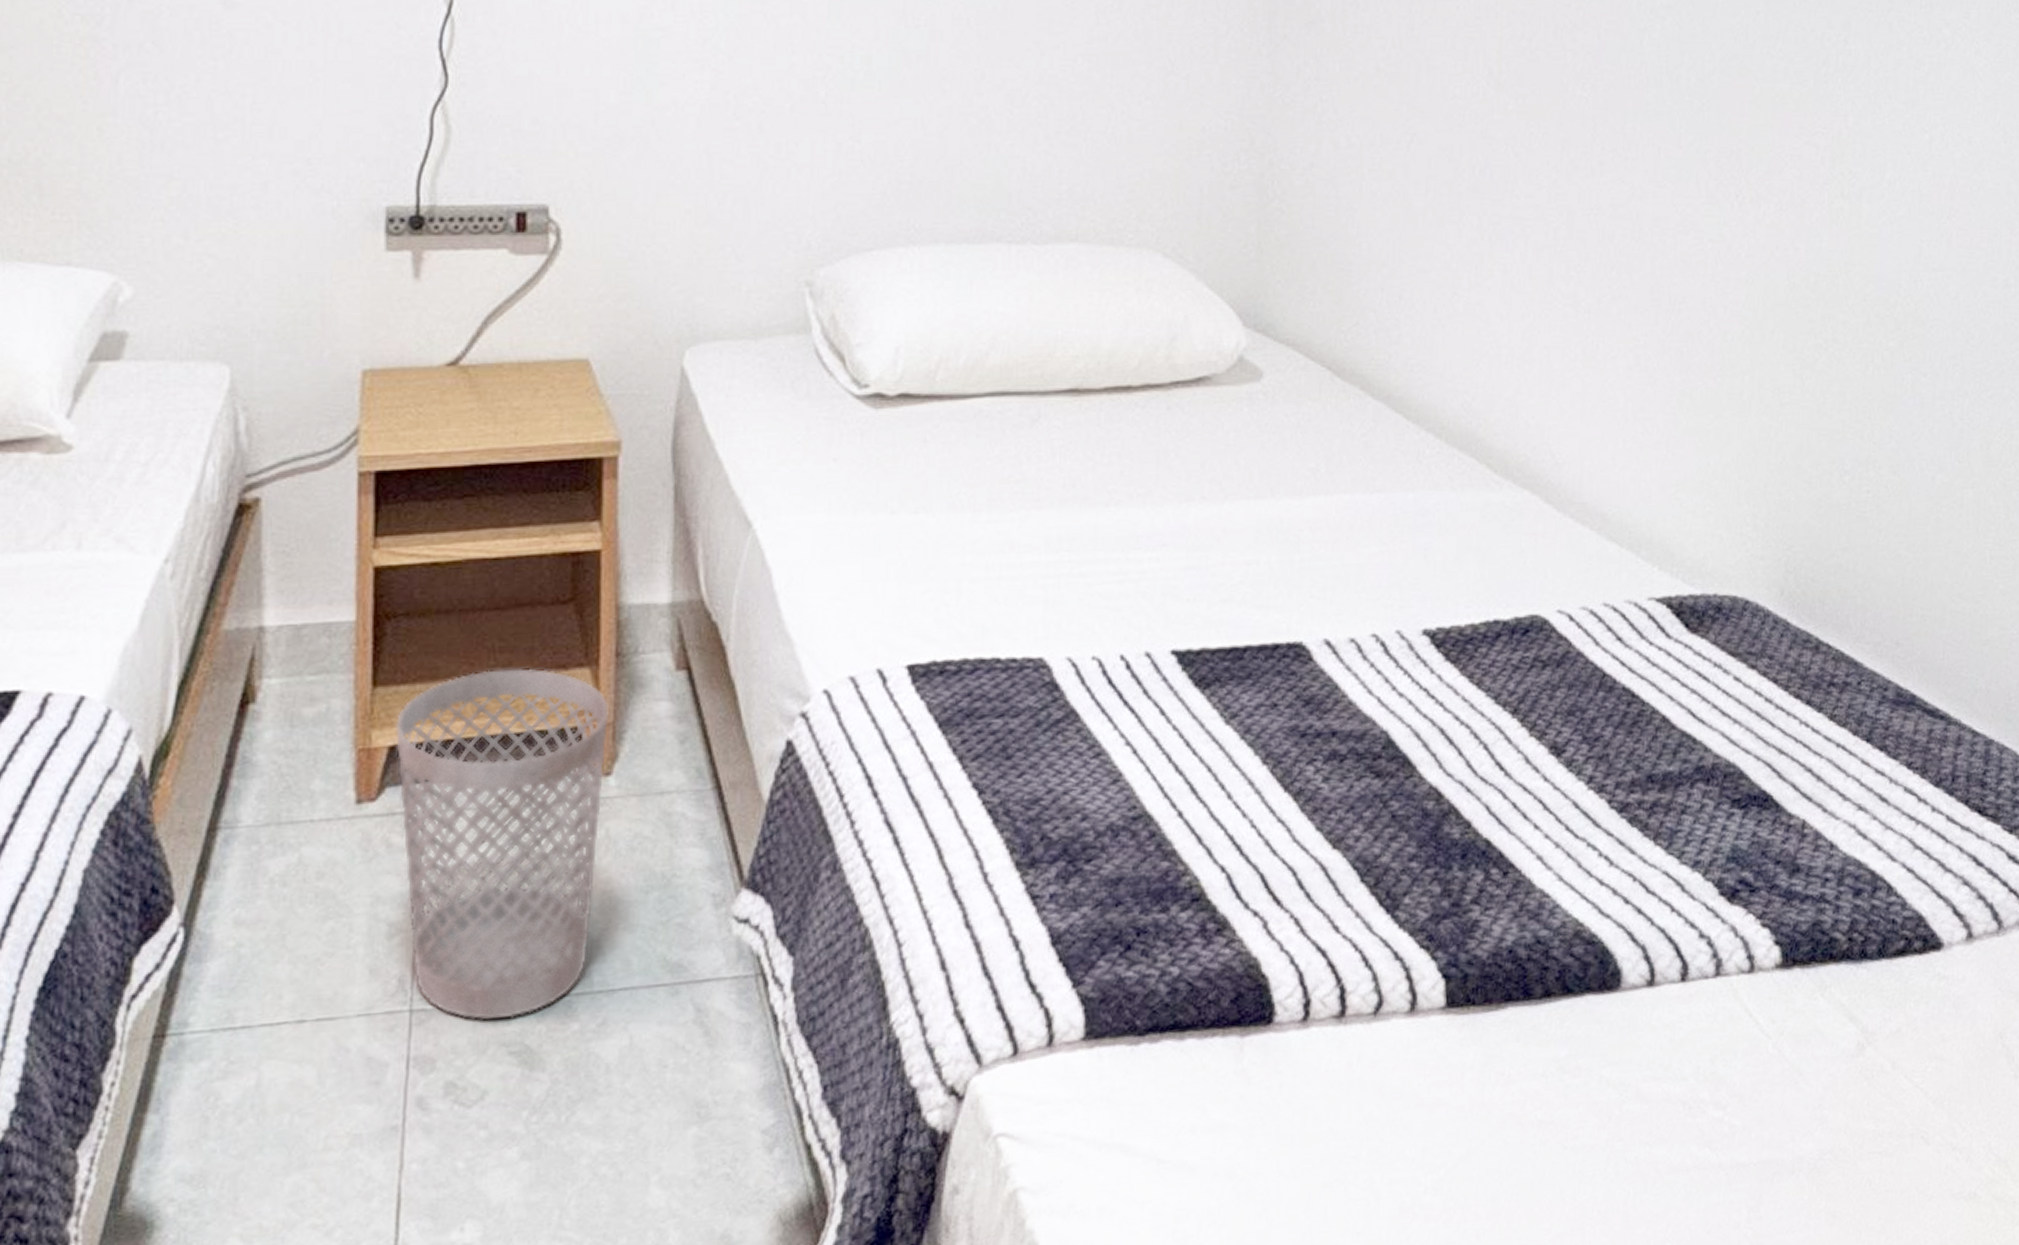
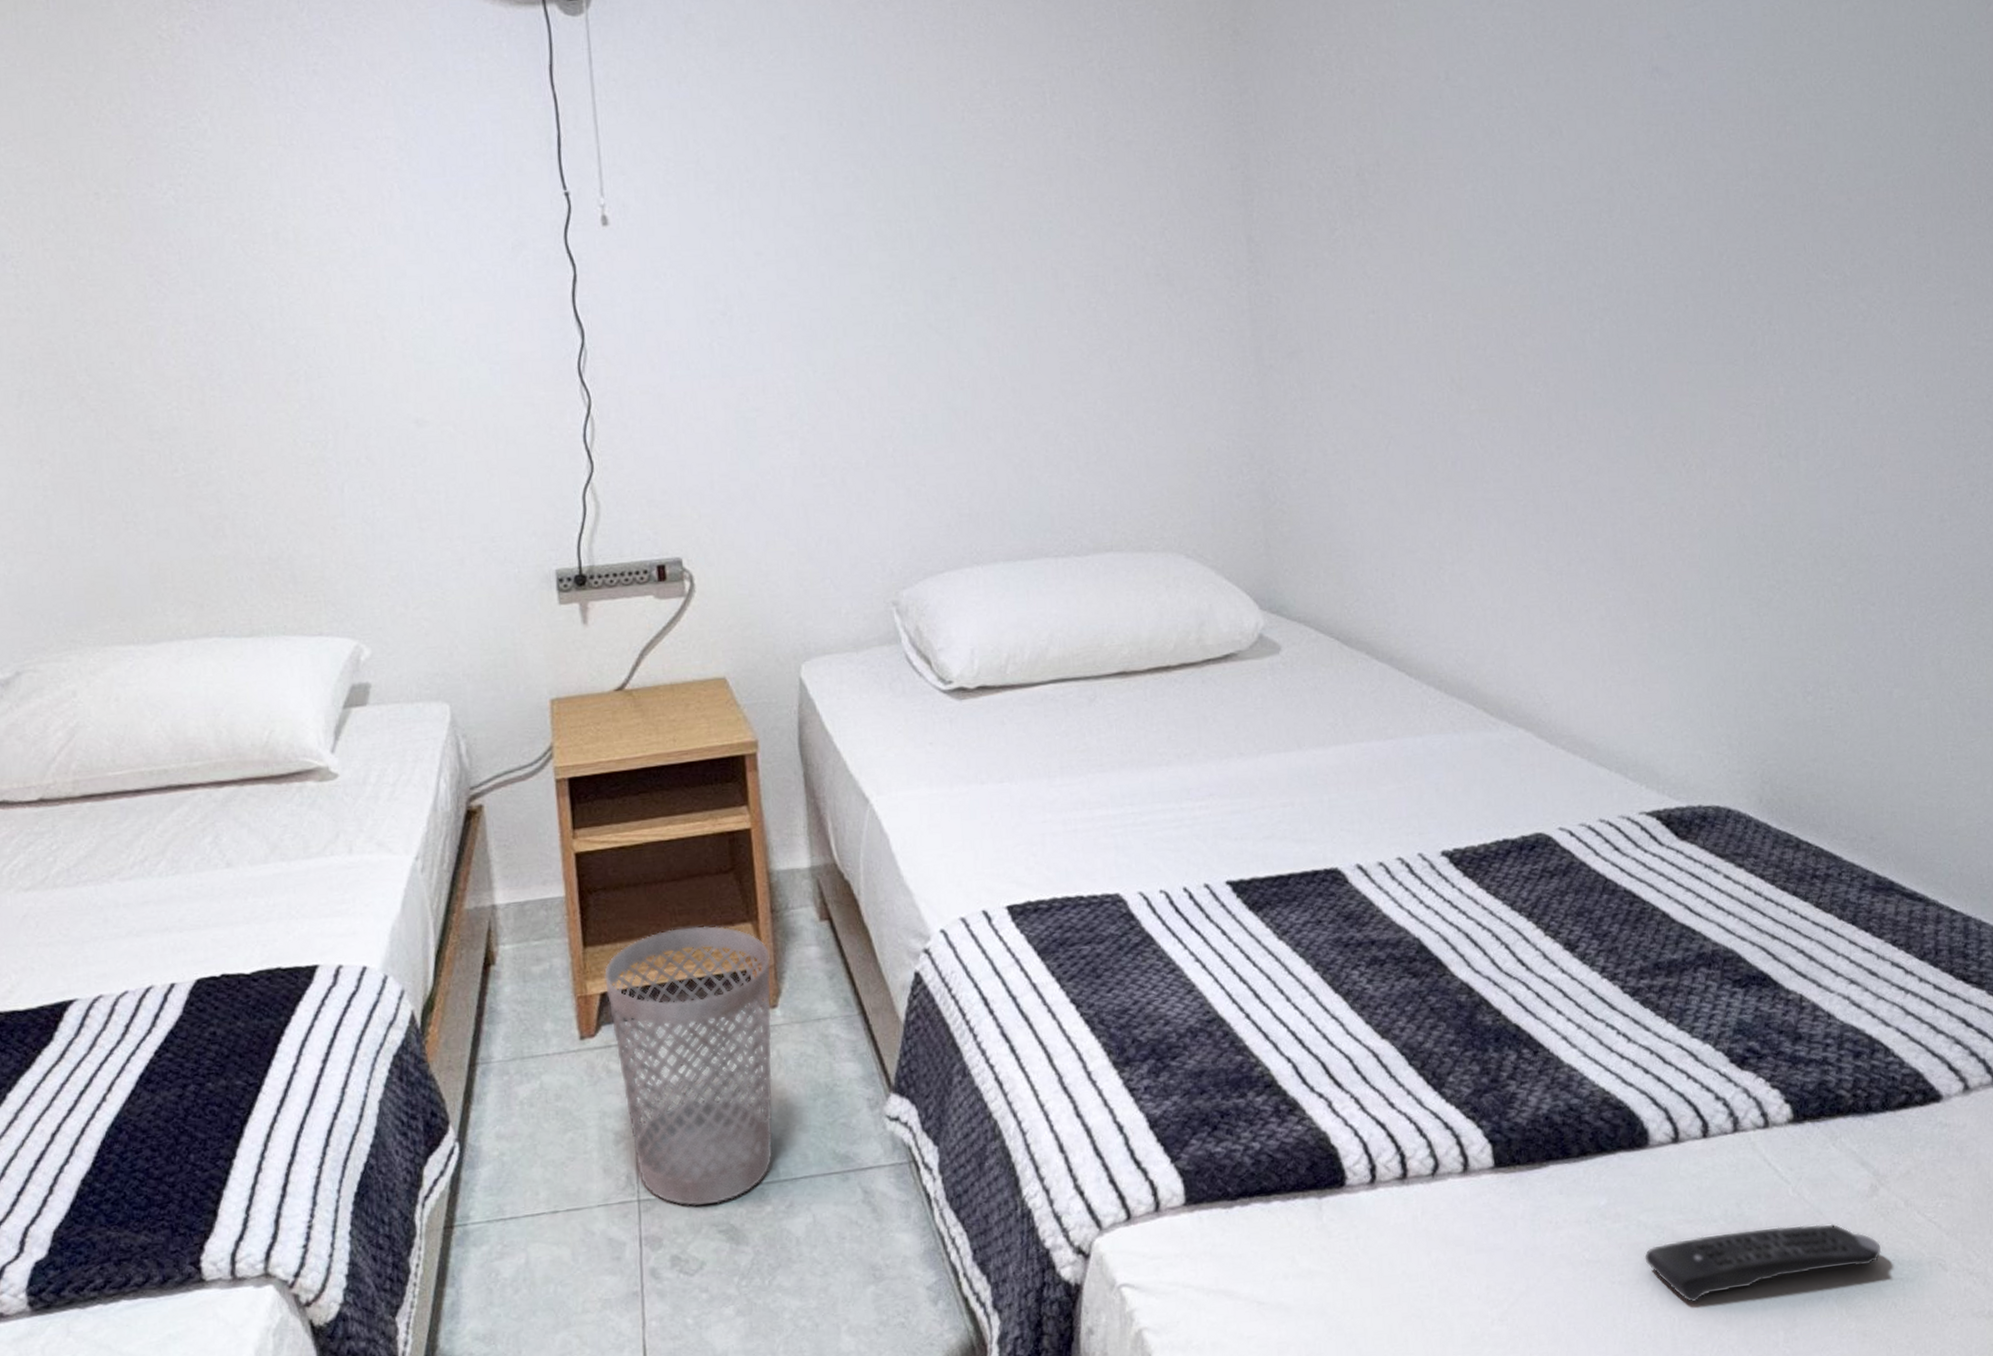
remote control: none [1603,1087,1862,1175] -> present [1644,1224,1882,1303]

